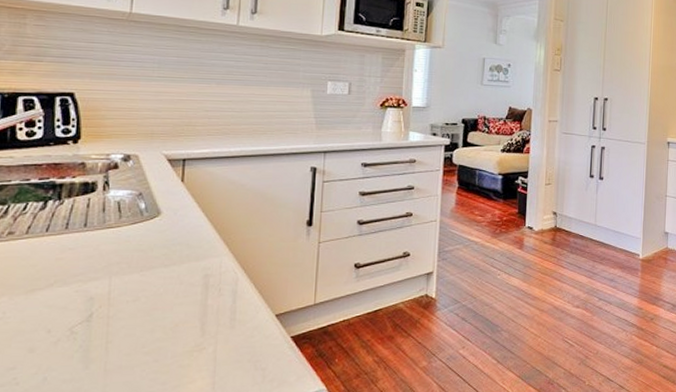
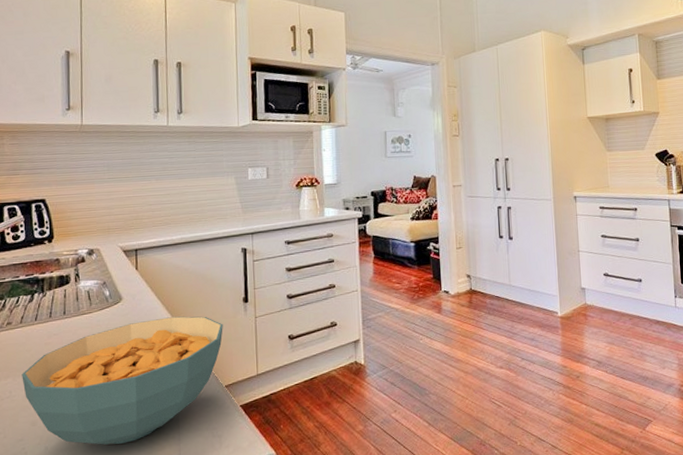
cereal bowl: none [21,237,280,377] -> present [22,316,223,445]

